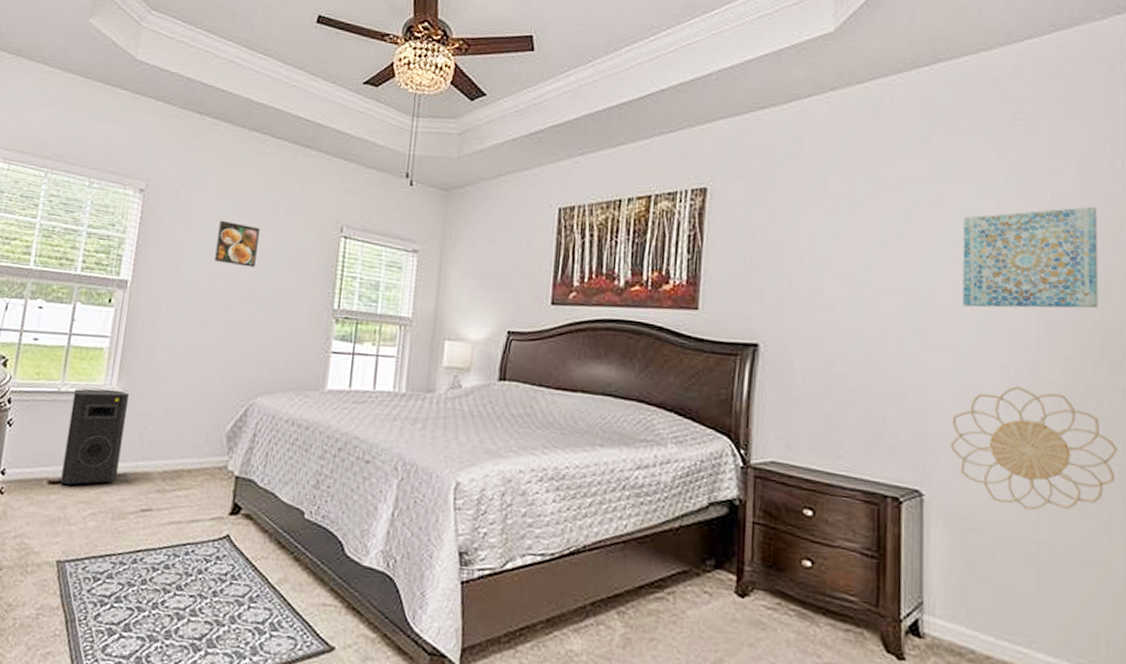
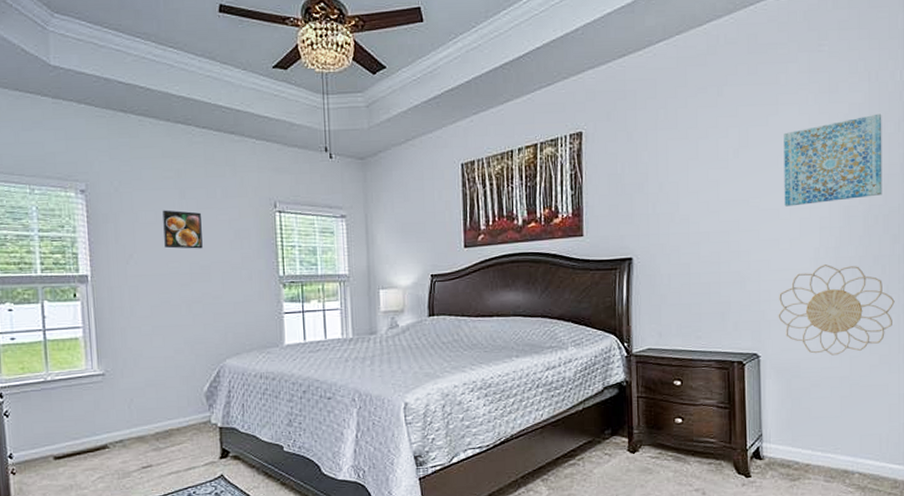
speaker: present [60,388,129,486] -> none [60,372,115,458]

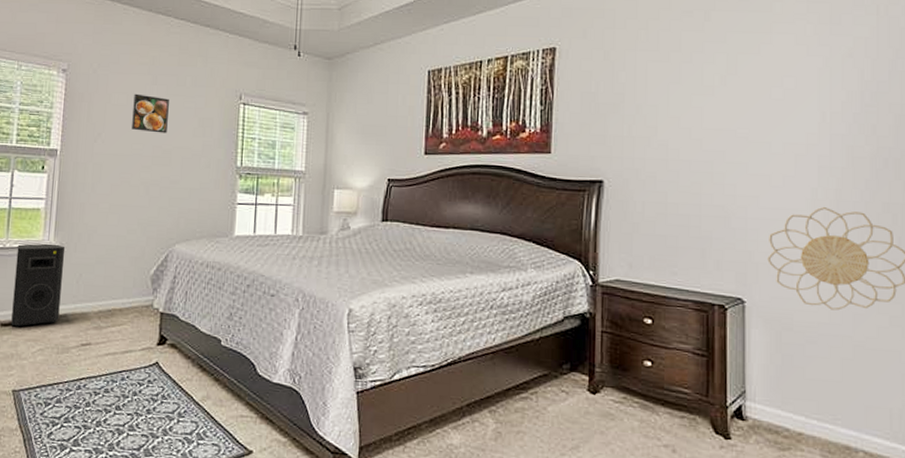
speaker: none [60,372,115,458] -> present [11,243,65,327]
wall art: present [784,113,882,207] -> none [777,49,893,141]

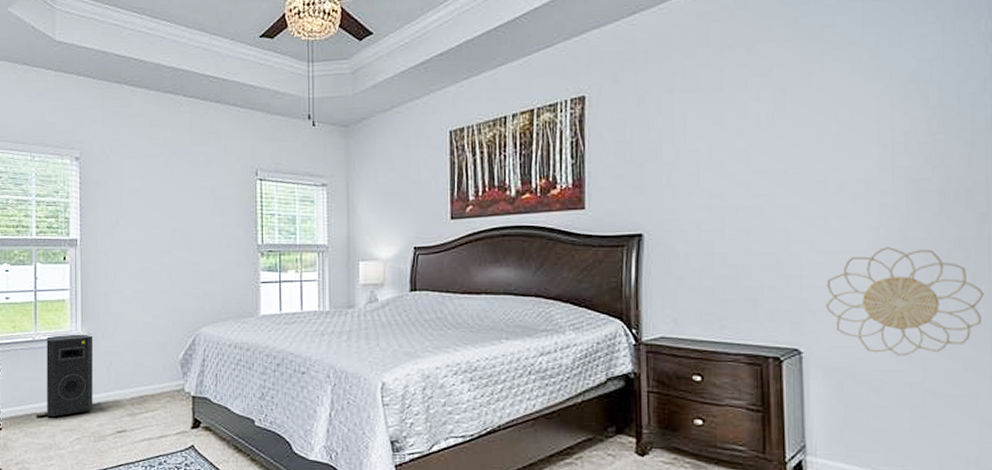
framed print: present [132,93,169,134] -> none [149,177,185,216]

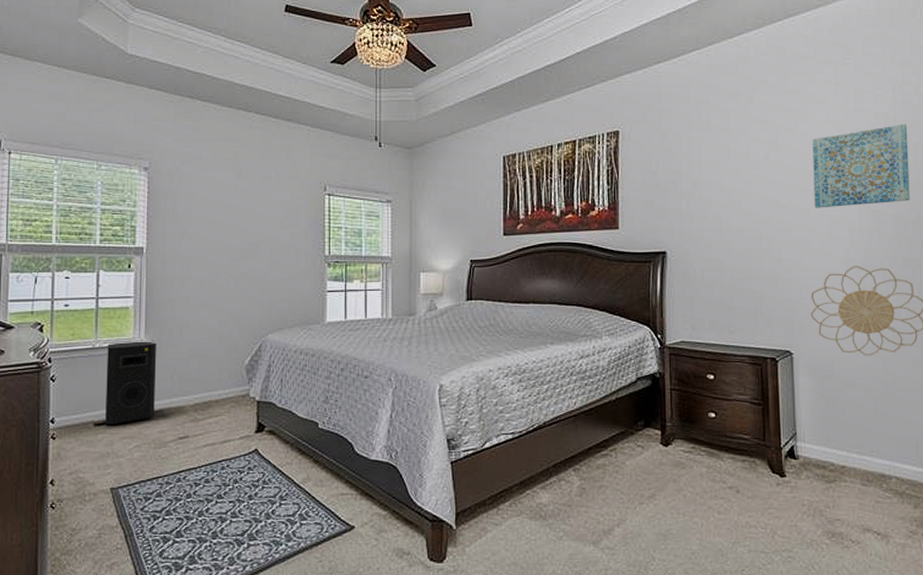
wall art: none [831,70,964,179] -> present [812,124,910,208]

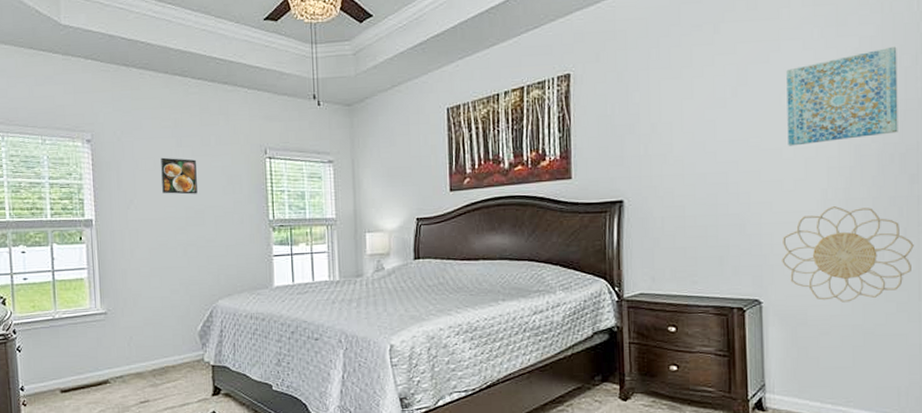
speaker: present [105,341,156,426] -> none [66,311,116,392]
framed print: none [218,189,255,227] -> present [161,157,198,195]

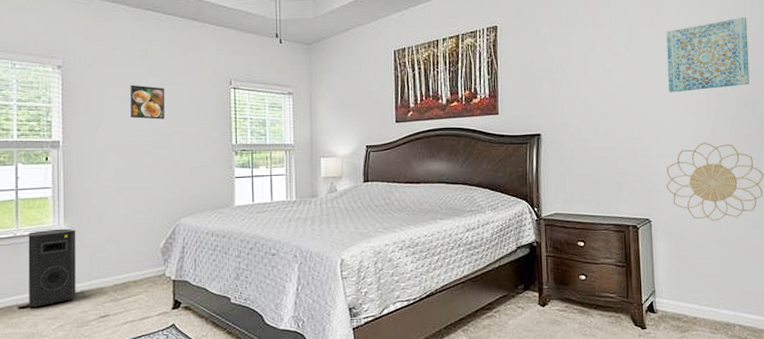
speaker: none [66,311,116,392] -> present [28,228,76,308]

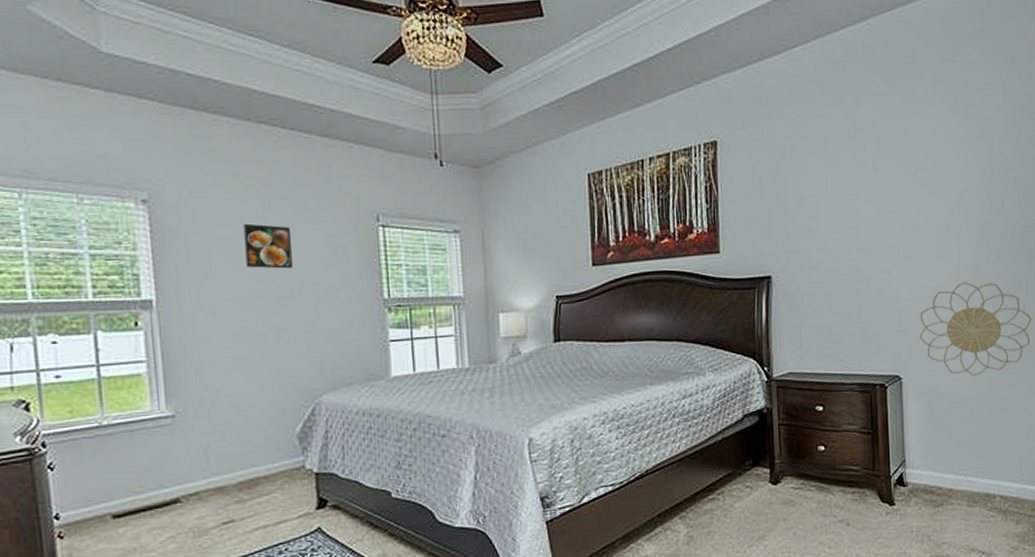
speaker: present [28,228,76,308] -> none [118,413,189,516]
wall art: present [666,17,750,93] -> none [922,127,1018,222]

